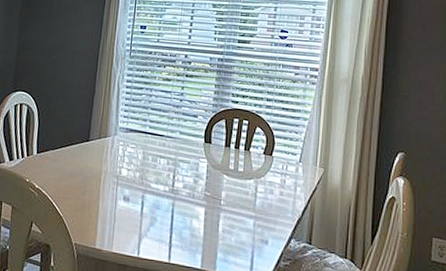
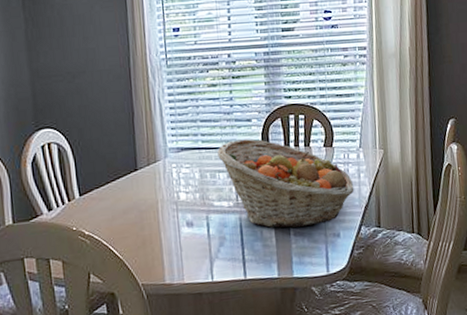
fruit basket: none [162,131,289,228] -> present [217,139,354,228]

